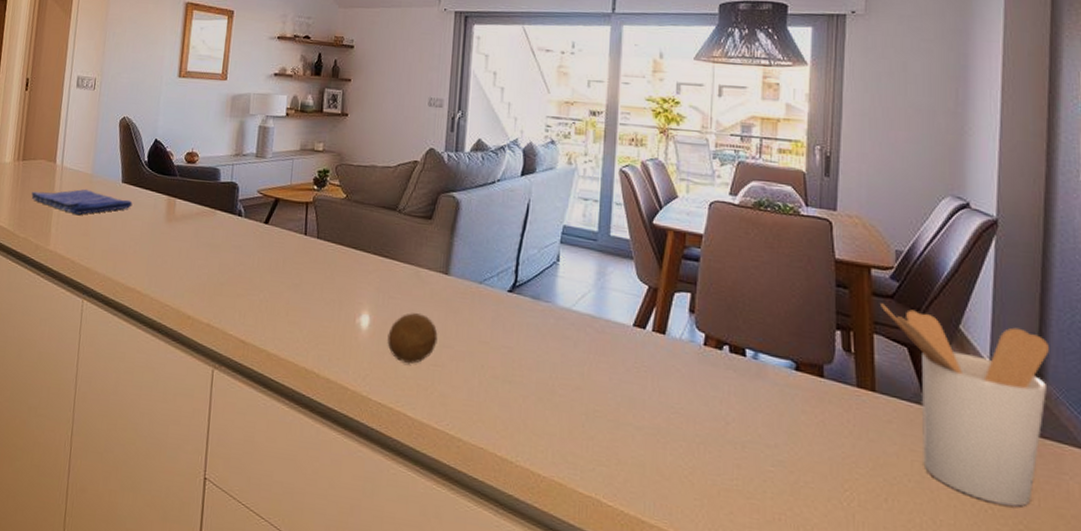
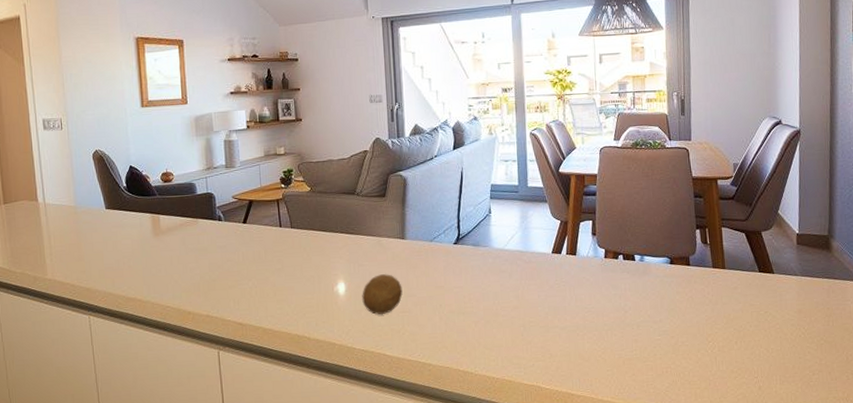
dish towel: present [31,189,133,215] -> none [20,220,120,244]
utensil holder: present [881,303,1049,507] -> none [725,204,836,330]

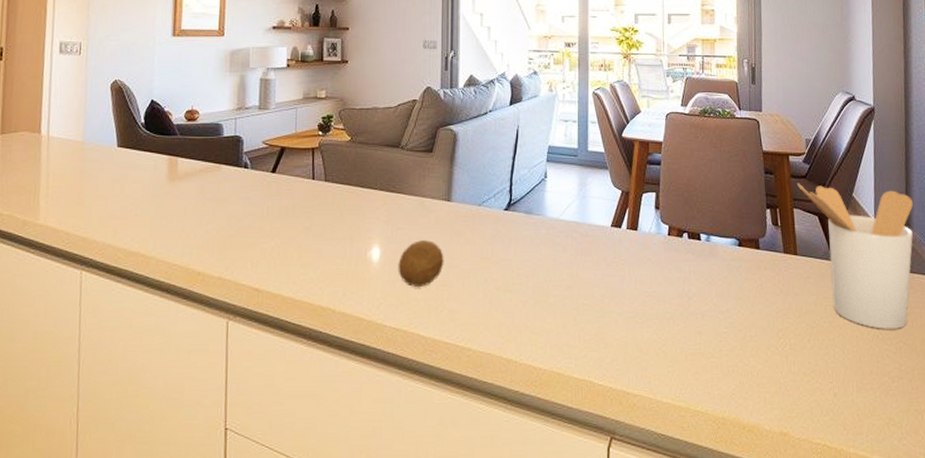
utensil holder: none [725,204,836,330] -> present [797,183,913,329]

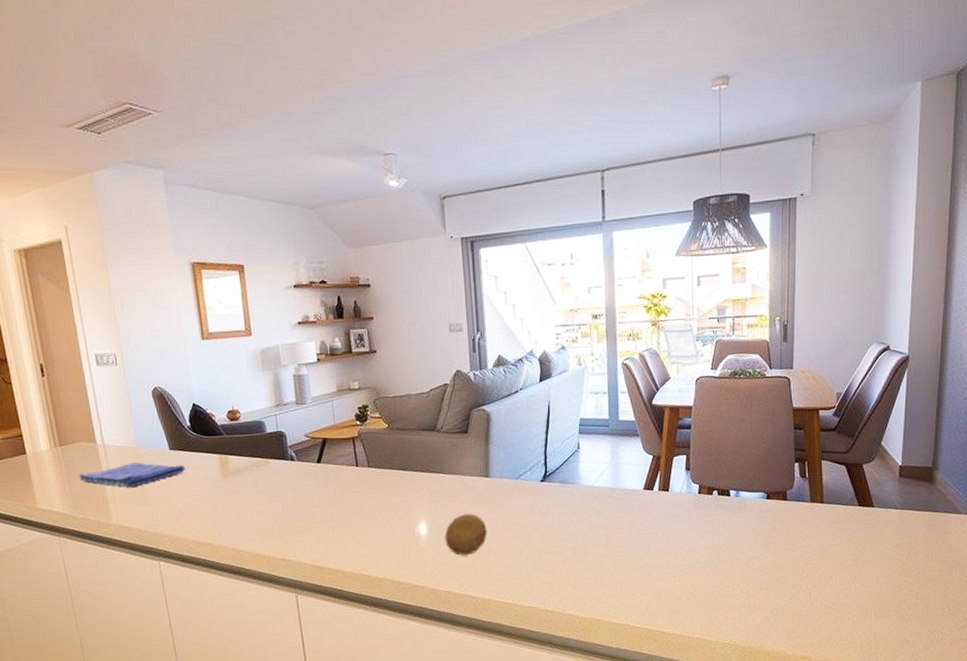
dish towel: none [14,157,131,184] -> present [79,462,186,487]
utensil holder: present [797,183,913,329] -> none [826,436,941,564]

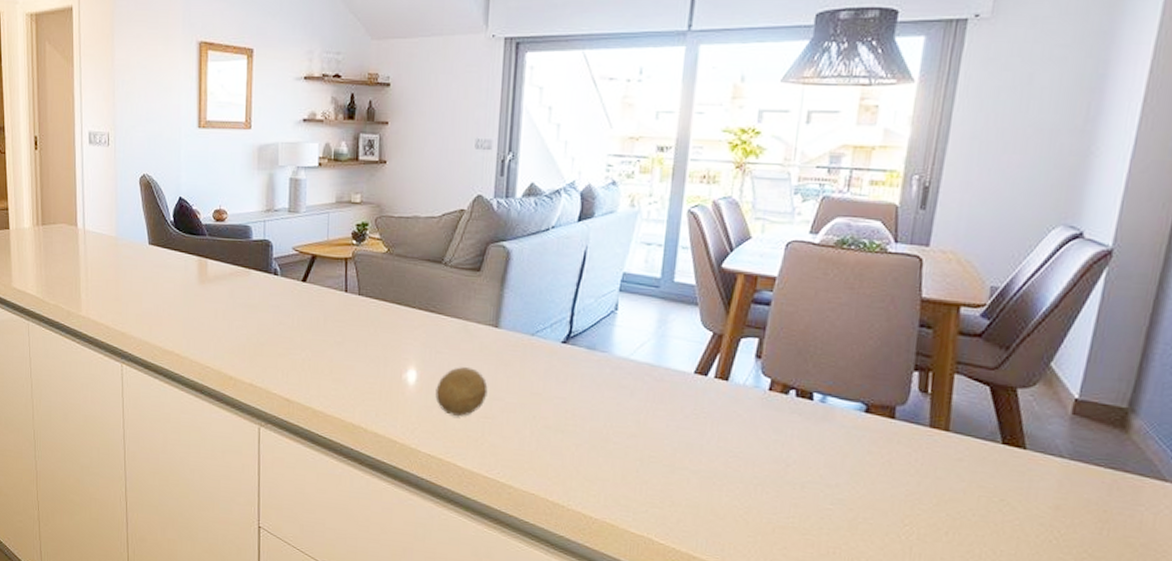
dish towel: present [79,462,186,487] -> none [56,252,162,279]

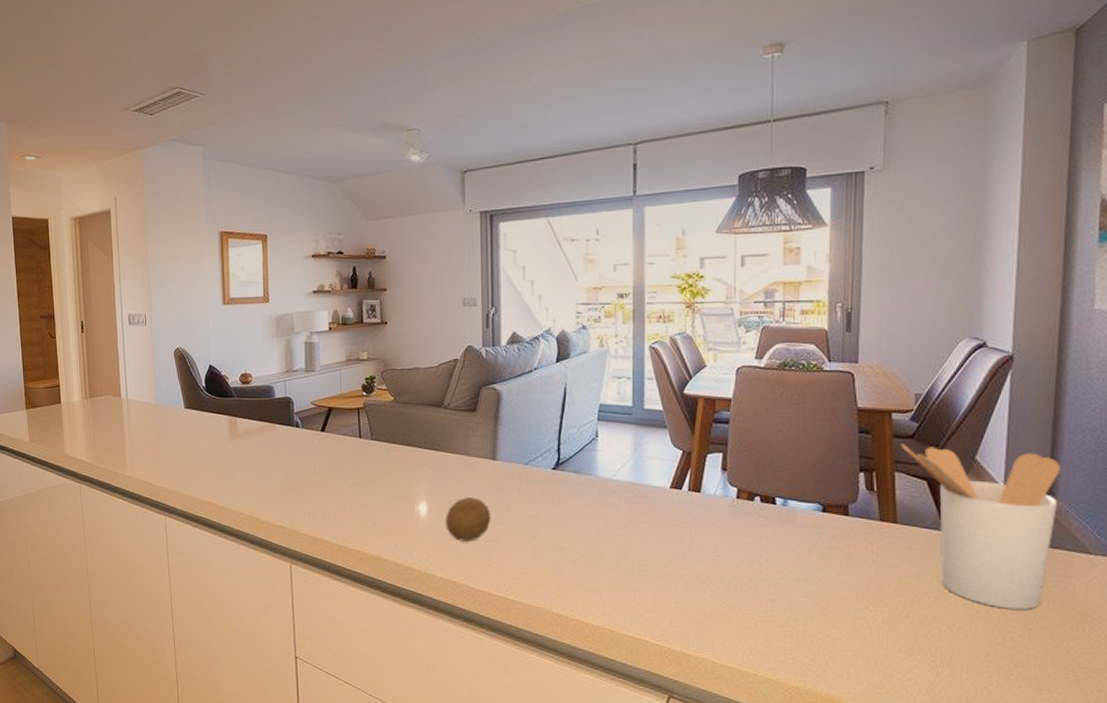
utensil holder: none [966,342,1148,537] -> present [901,444,1060,610]

